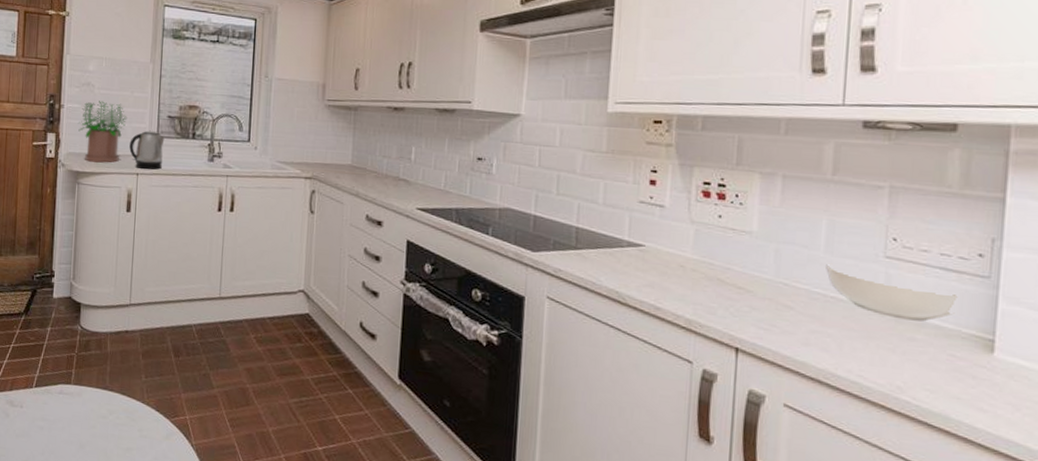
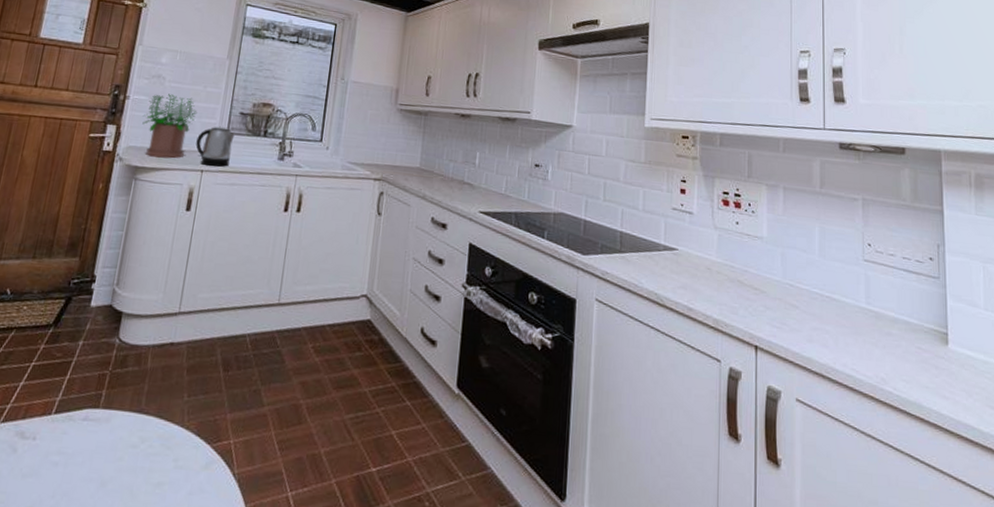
bowl: present [826,263,958,322] -> none [821,266,918,318]

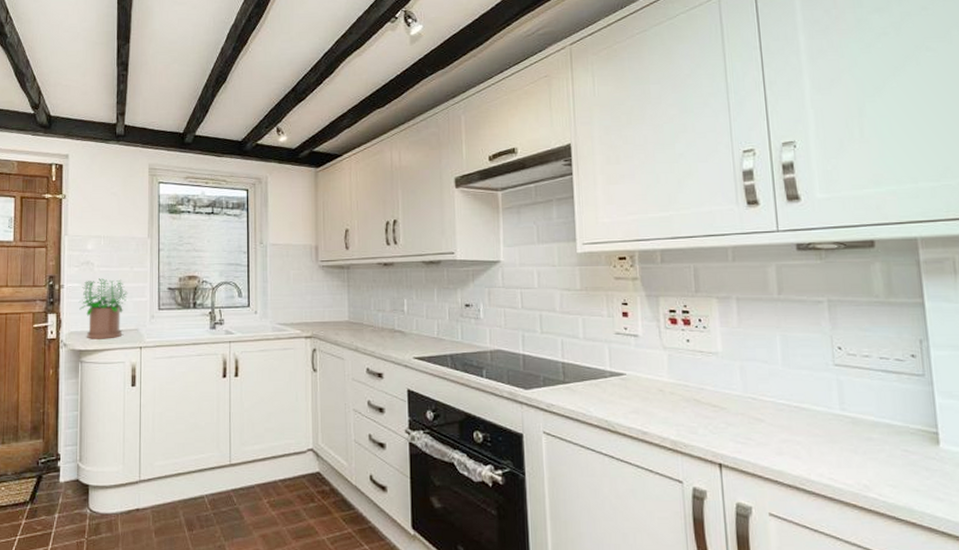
kettle: present [195,126,235,168] -> none [131,303,166,343]

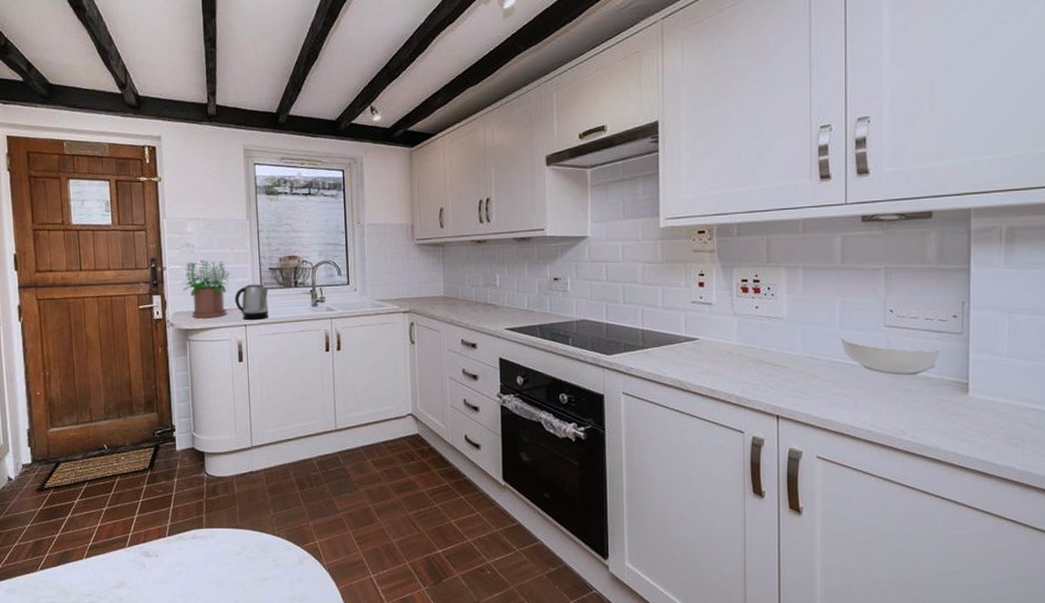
kettle: none [131,303,166,343] -> present [235,283,268,321]
bowl: none [786,375,901,421] -> present [841,336,940,375]

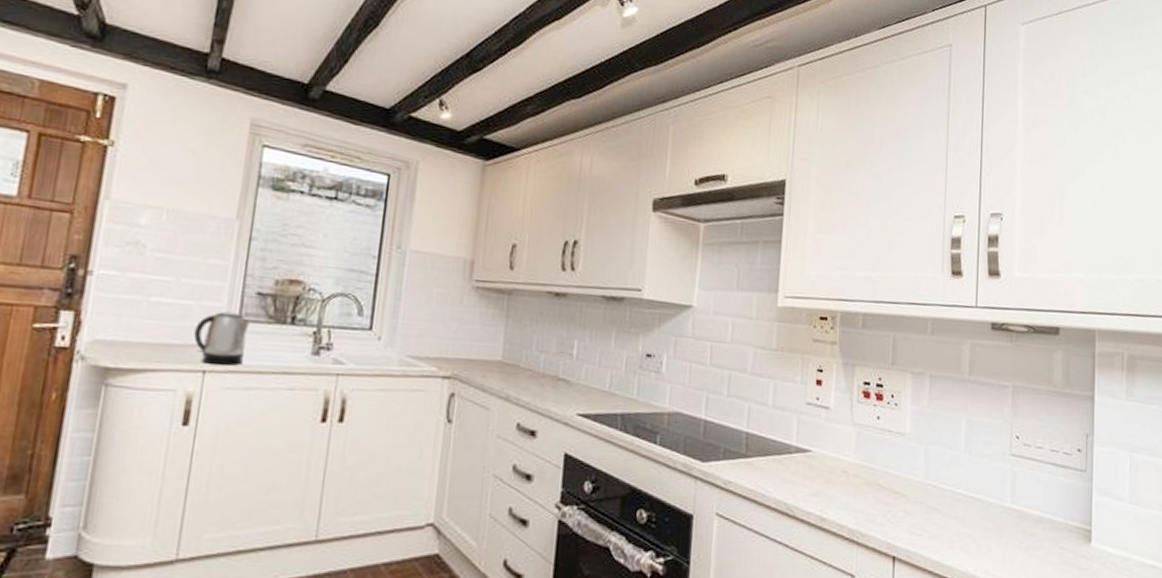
potted plant: present [182,260,230,319] -> none [113,267,195,356]
bowl: present [841,336,940,375] -> none [966,463,1064,517]

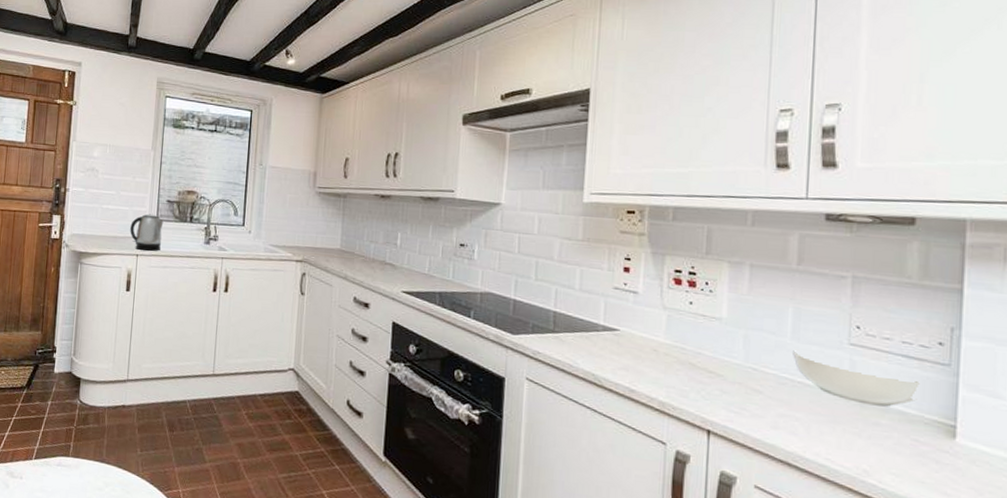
bowl: none [966,463,1064,517] -> present [793,349,920,407]

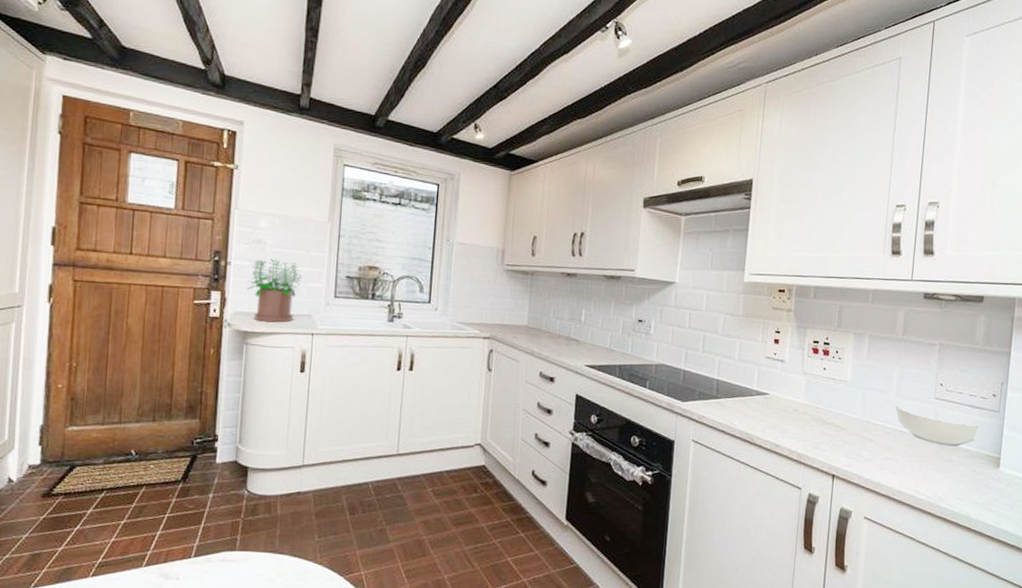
potted plant: none [82,185,129,245] -> present [246,259,303,323]
kettle: present [130,214,164,252] -> none [304,290,343,331]

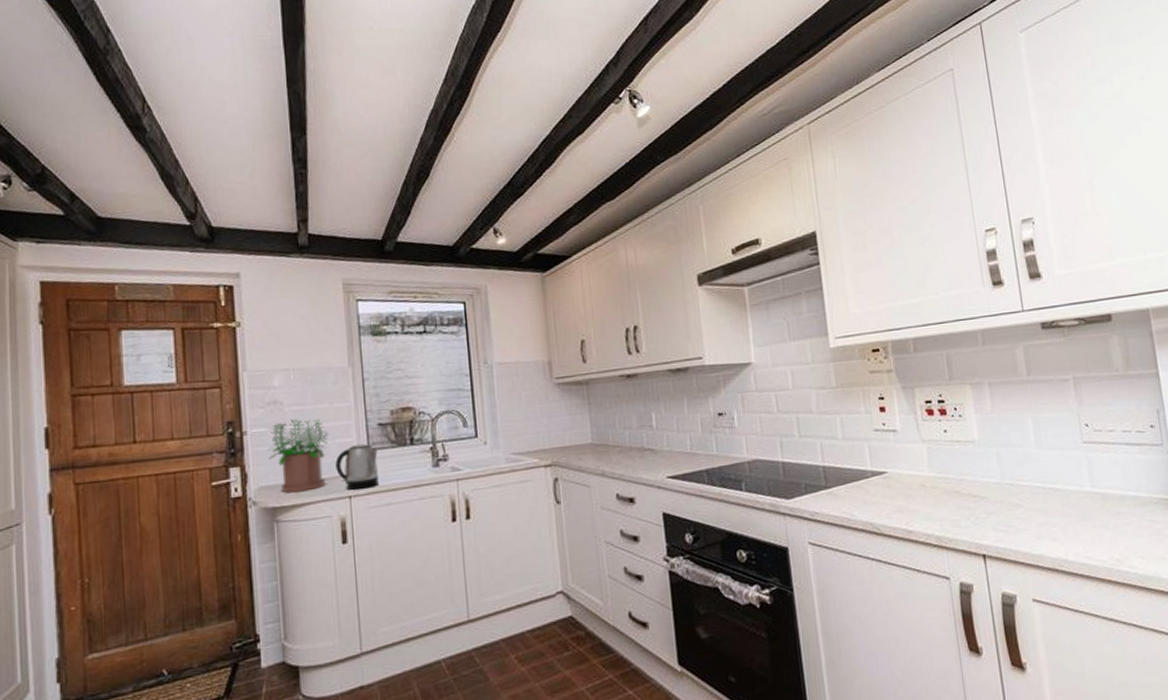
kettle: none [304,290,343,331] -> present [335,443,379,491]
bowl: present [896,404,979,447] -> none [1039,457,1145,497]

